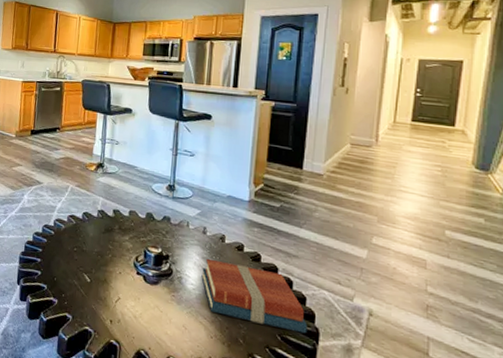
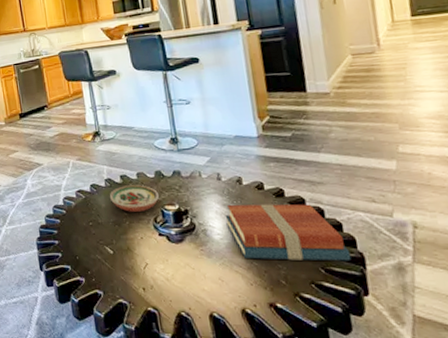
decorative bowl: none [98,220,146,249] -> present [109,185,160,212]

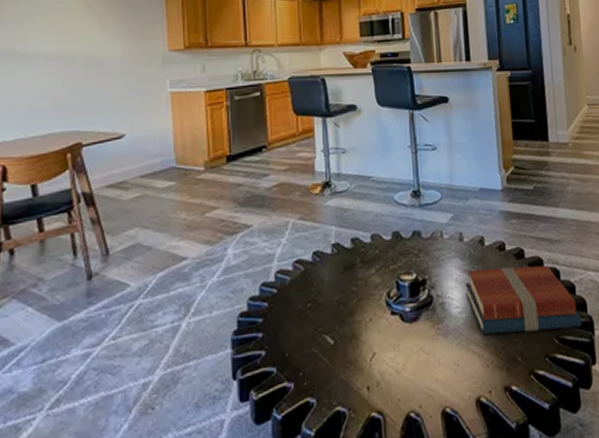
decorative bowl: present [109,185,160,212] -> none [335,250,396,286]

